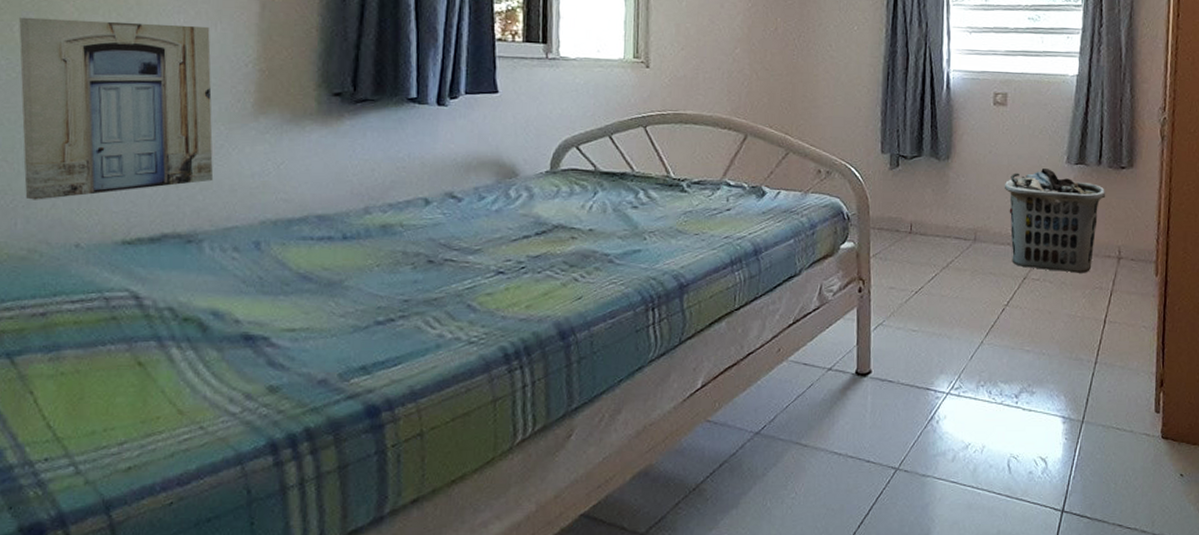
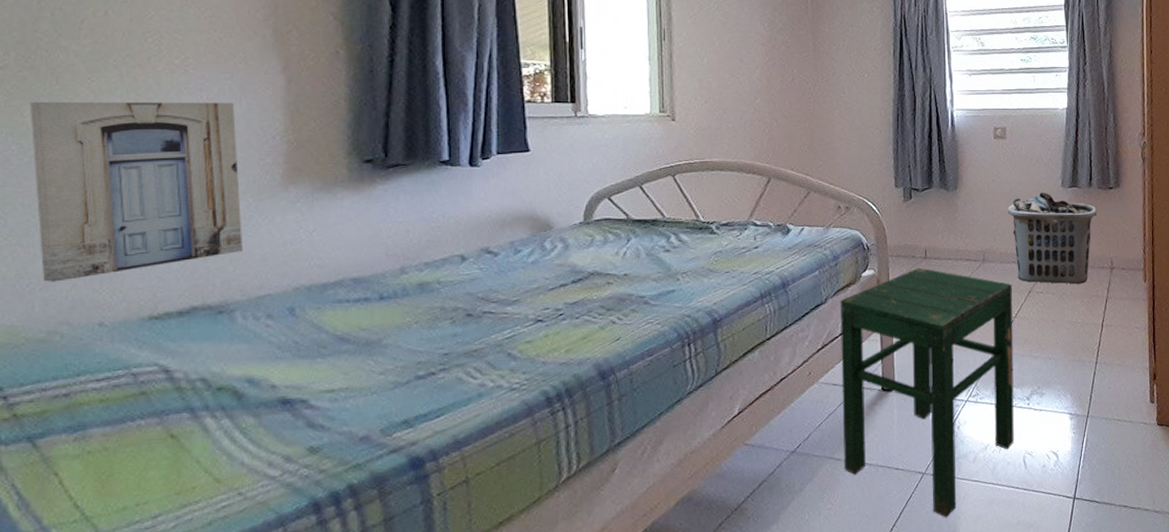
stool: none [810,242,1005,520] -> present [840,267,1014,518]

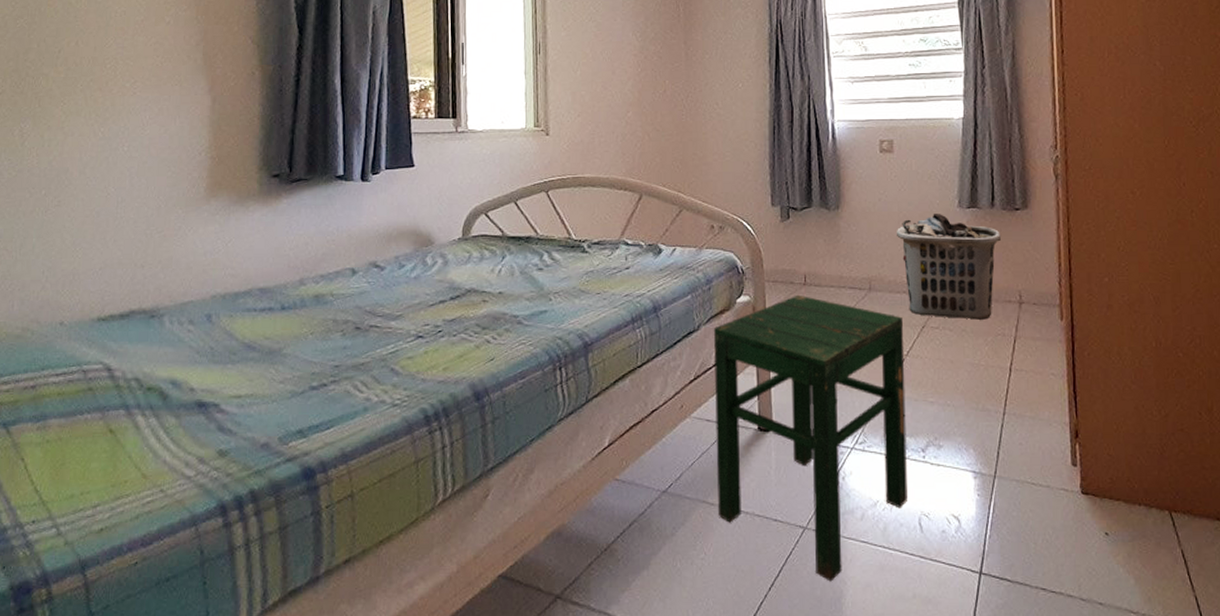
wall art: present [30,101,244,282] -> none [18,121,173,284]

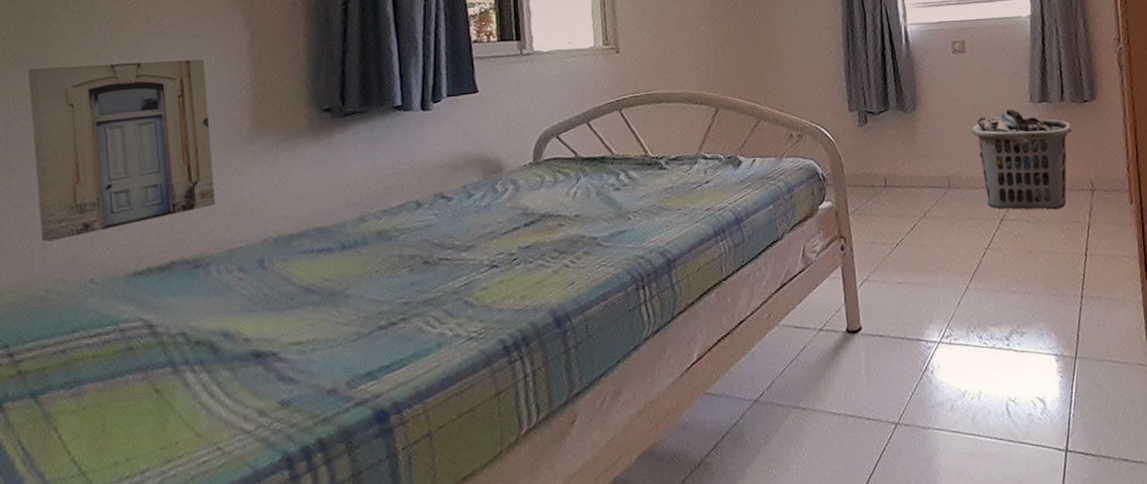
wall art: none [18,121,173,284] -> present [28,59,216,242]
stool: present [713,294,908,582] -> none [797,197,995,473]

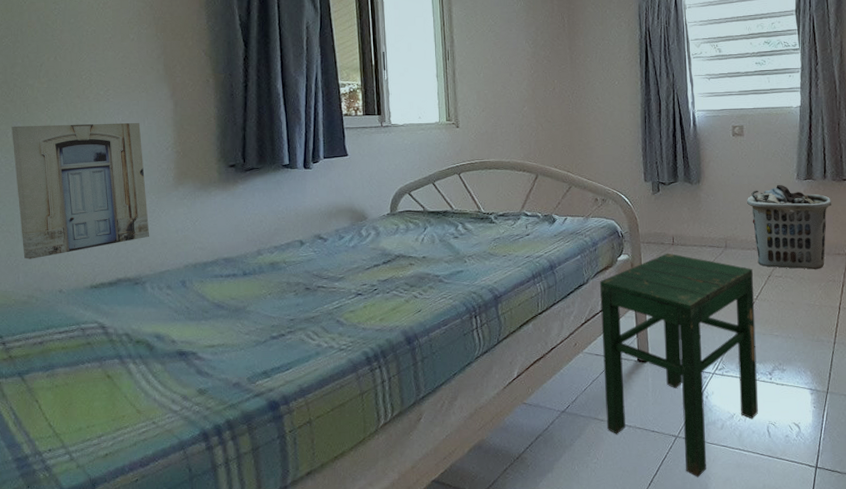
stool: none [797,197,995,473] -> present [599,253,758,477]

